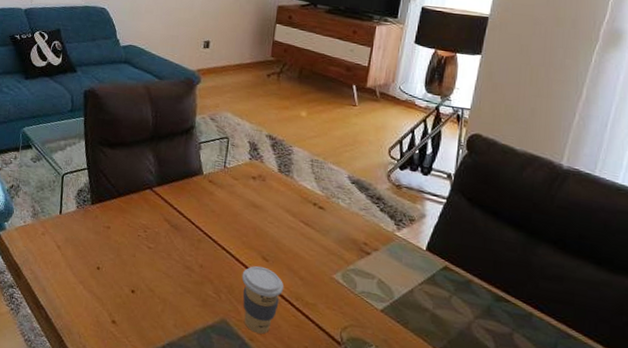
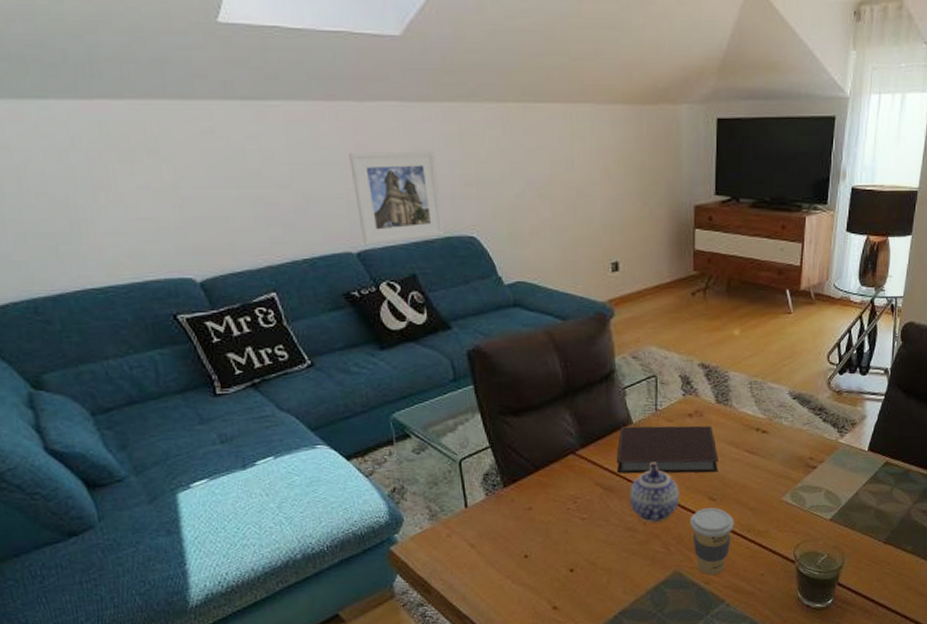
notebook: none [184,175,275,235] -> present [616,425,718,474]
teapot: none [191,211,236,268] -> present [630,462,680,523]

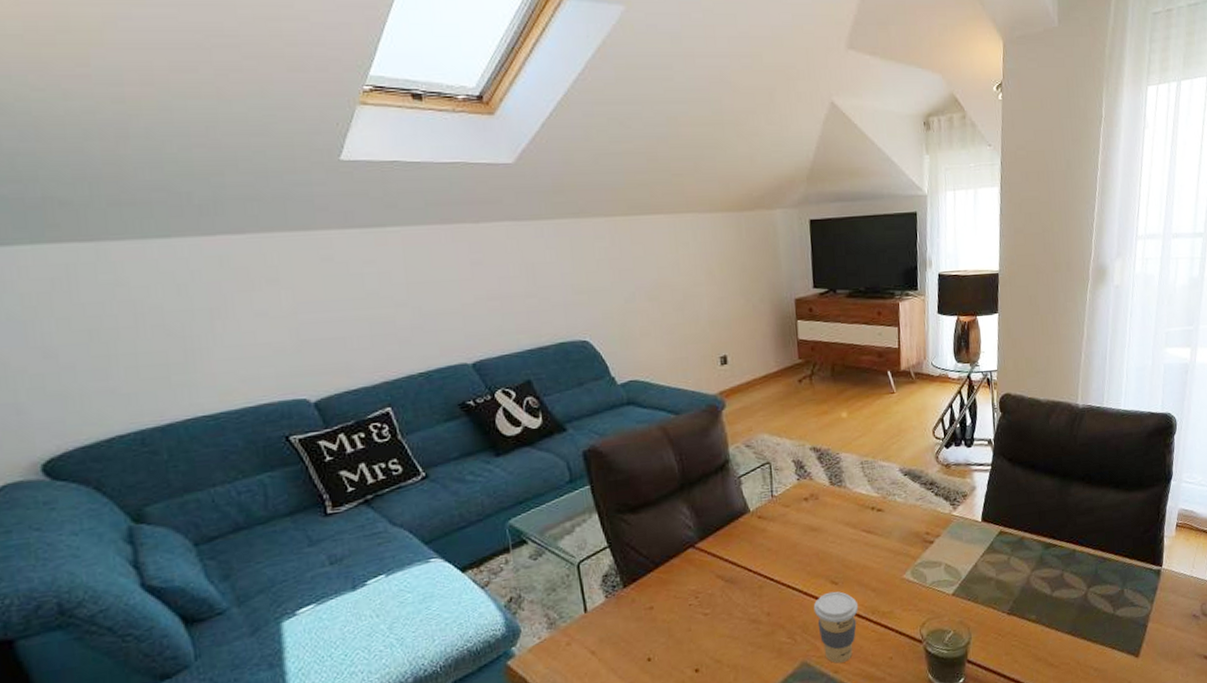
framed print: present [349,152,444,245] -> none [464,265,558,355]
notebook: present [616,425,718,474] -> none [736,508,838,564]
teapot: present [630,462,680,523] -> none [751,549,802,613]

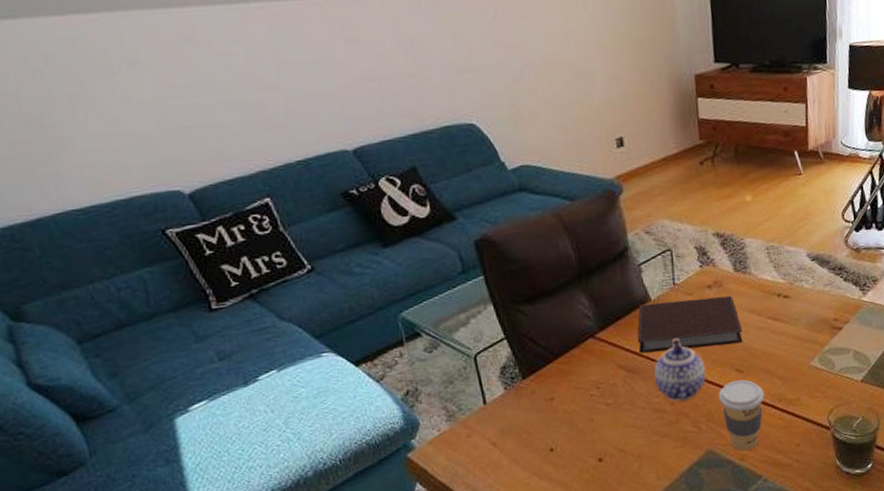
notebook: none [736,508,838,564] -> present [637,295,743,354]
teapot: none [751,549,802,613] -> present [654,338,706,402]

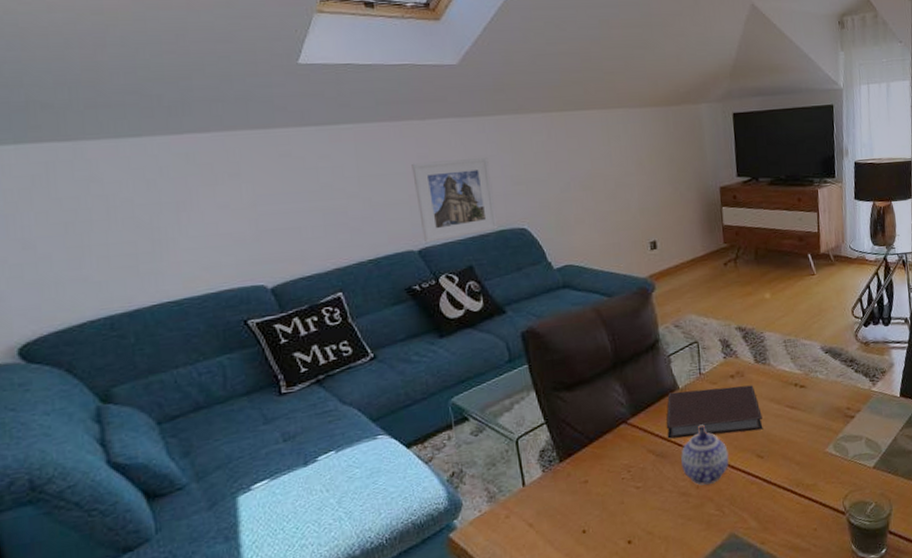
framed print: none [338,42,442,141] -> present [412,158,498,243]
coffee cup: present [718,379,764,451] -> none [740,464,783,535]

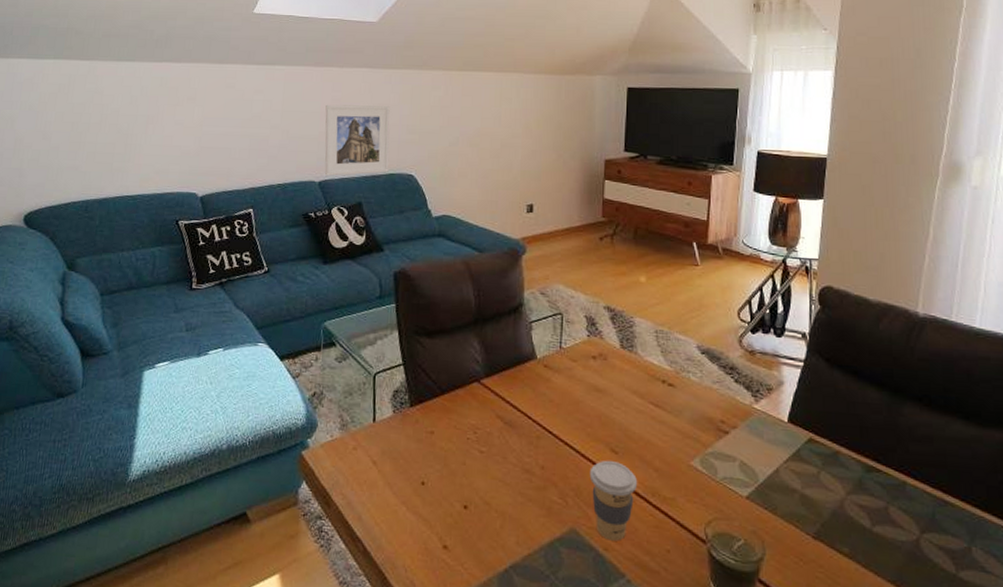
notebook: present [666,385,763,439] -> none [518,360,622,422]
teapot: present [681,424,729,486] -> none [529,401,580,469]
coffee cup: none [740,464,783,535] -> present [589,460,637,541]

